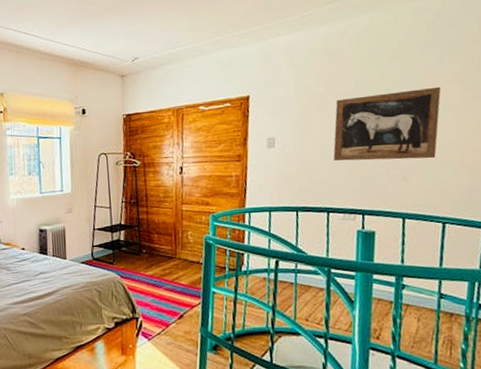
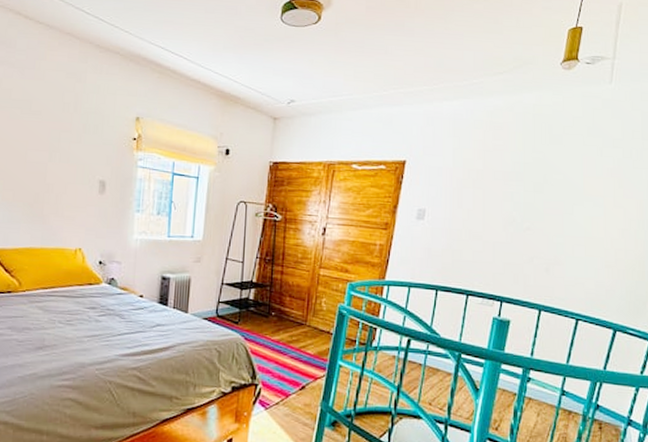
wall art: present [333,86,441,161] -> none [481,178,596,253]

